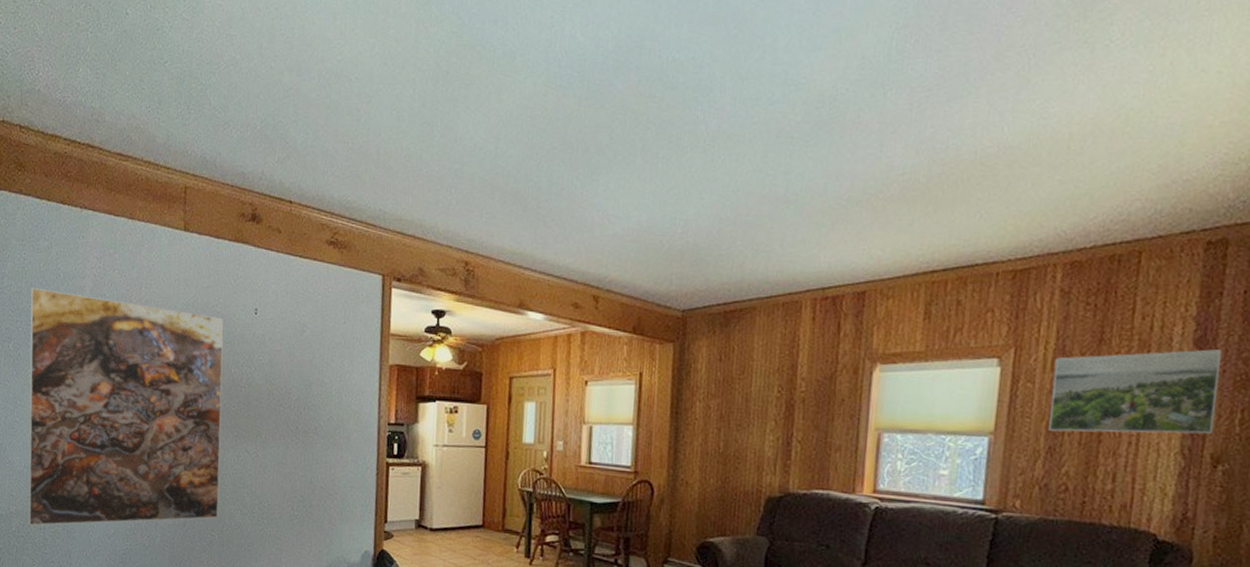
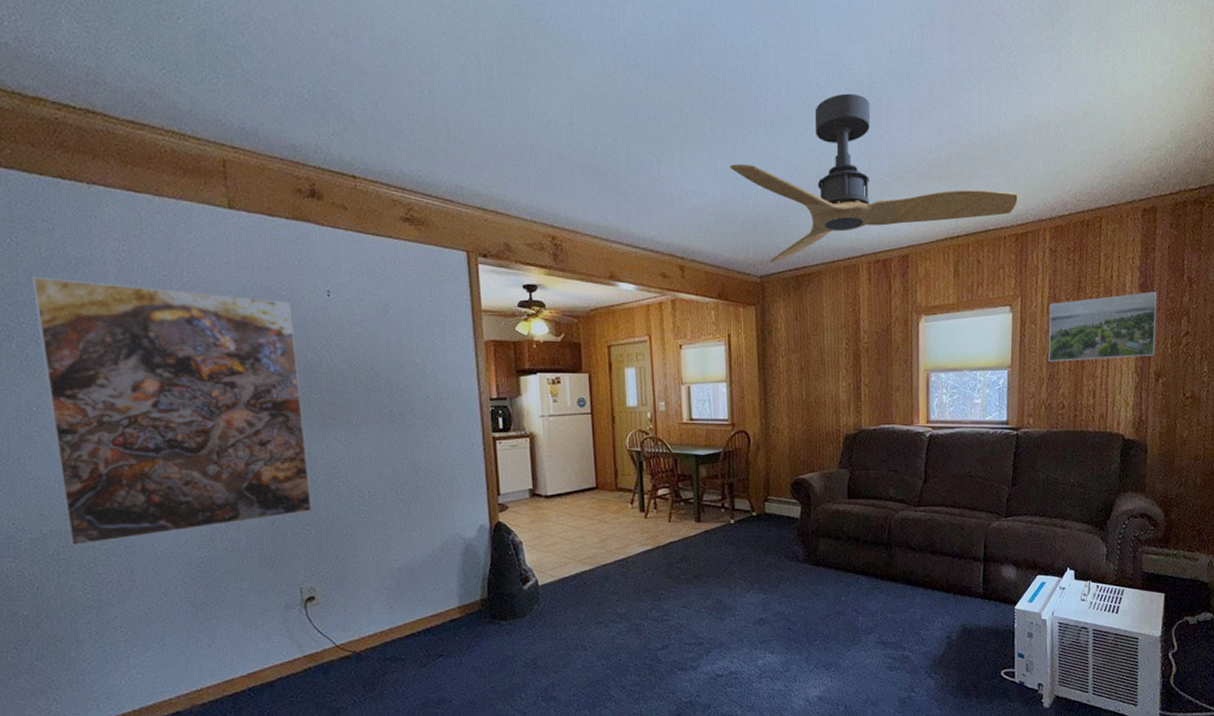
ceiling fan: none [659,107,1021,295] -> present [730,93,1019,262]

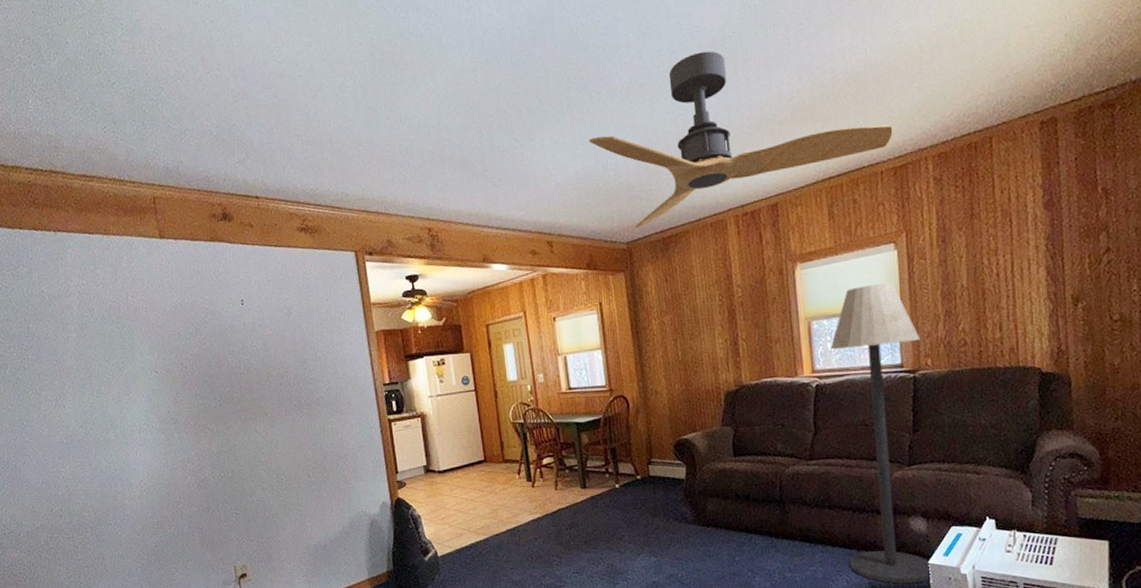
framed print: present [31,277,313,546] -> none [18,312,241,537]
floor lamp: none [945,343,1025,627] -> present [830,282,930,584]
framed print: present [1049,292,1157,362] -> none [939,209,1070,297]

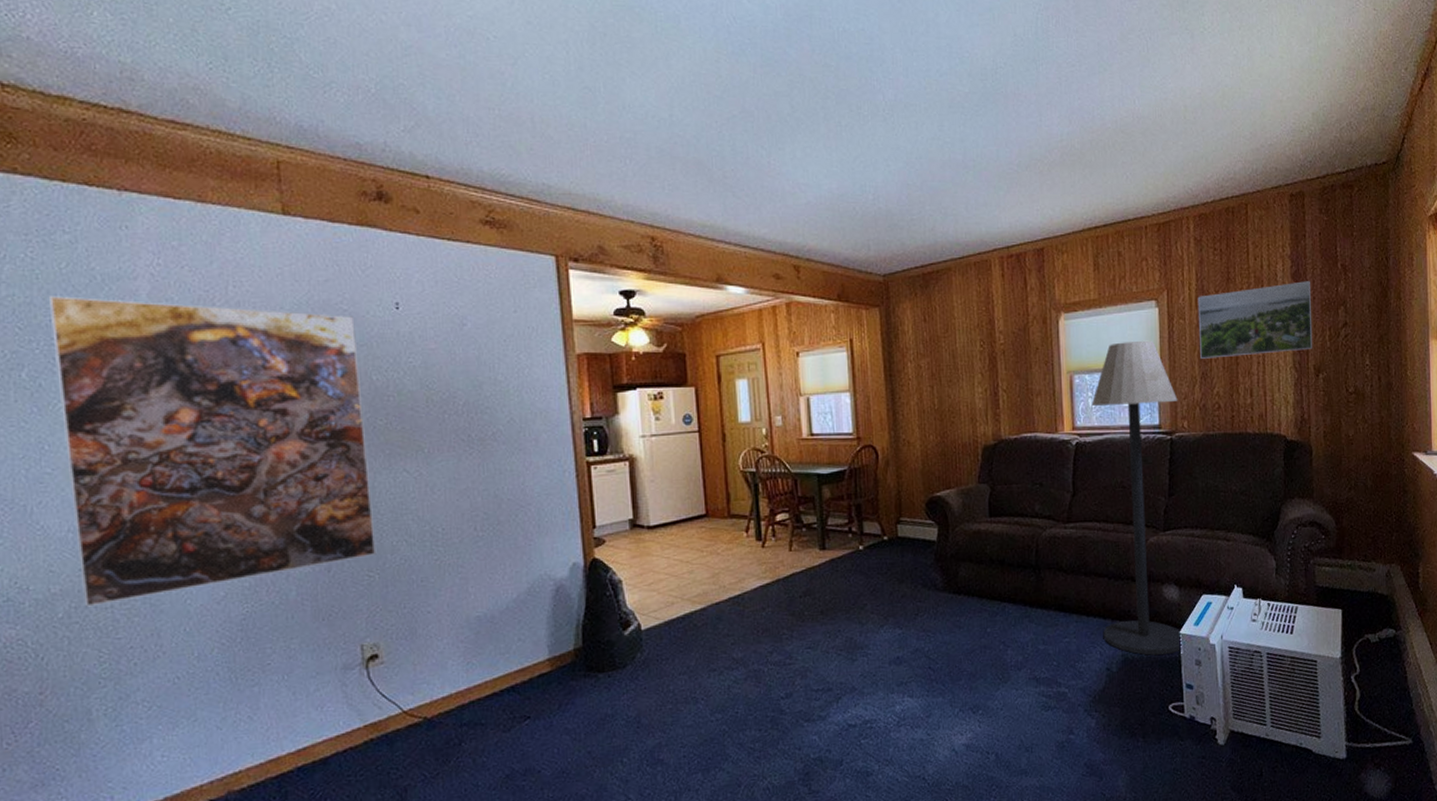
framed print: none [18,312,241,537] -> present [48,296,377,607]
ceiling fan: present [589,51,894,228] -> none [846,79,1159,259]
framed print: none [939,209,1070,297] -> present [1197,281,1313,359]

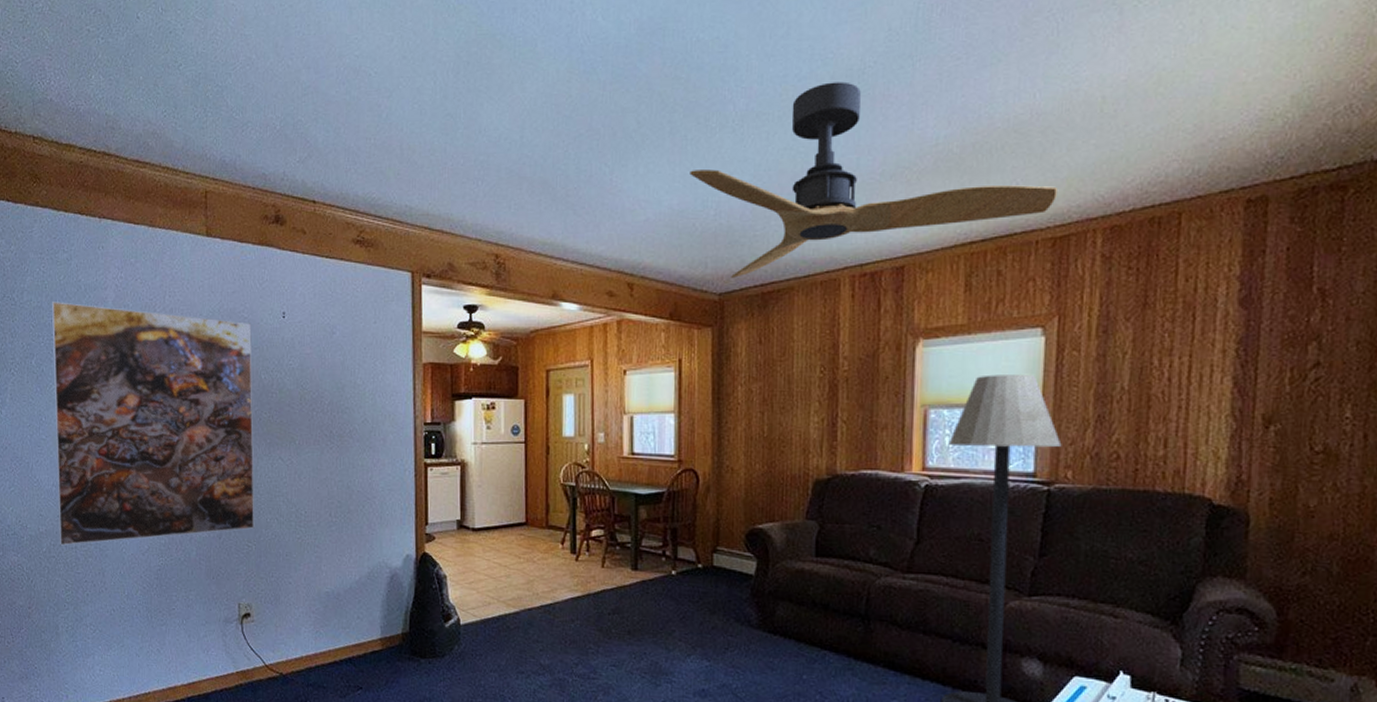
ceiling fan: none [846,79,1159,259] -> present [690,81,1059,278]
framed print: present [1197,281,1313,359] -> none [1097,308,1267,399]

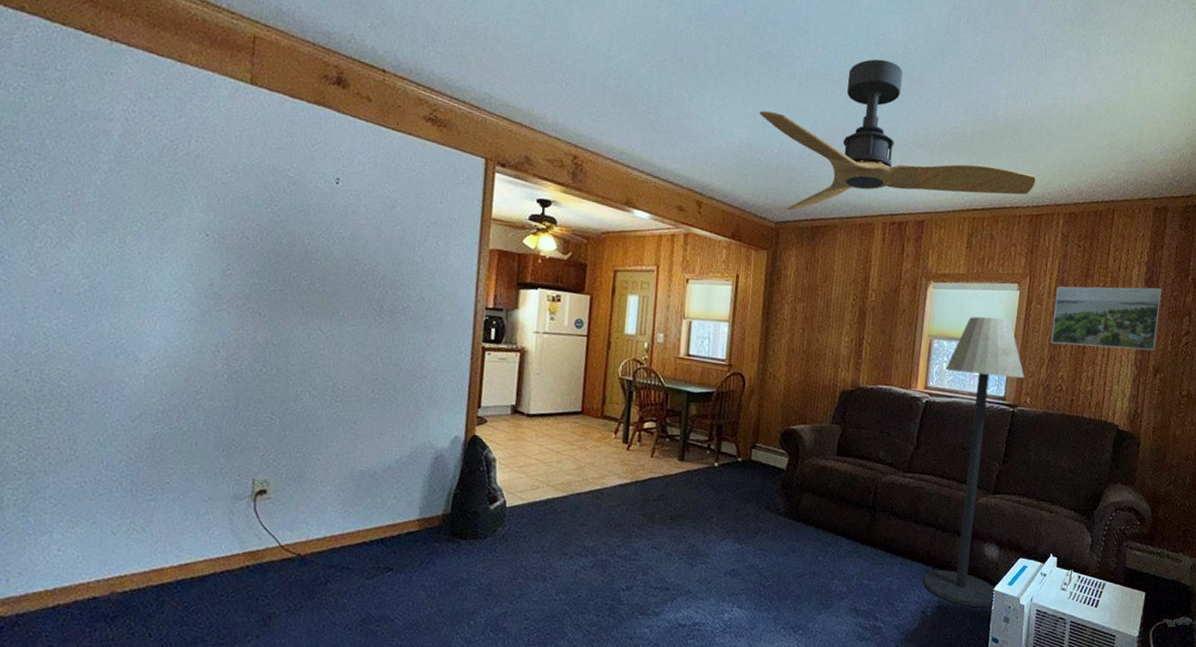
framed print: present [51,302,255,546] -> none [14,124,298,406]
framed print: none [1097,308,1267,399] -> present [1051,286,1161,351]

